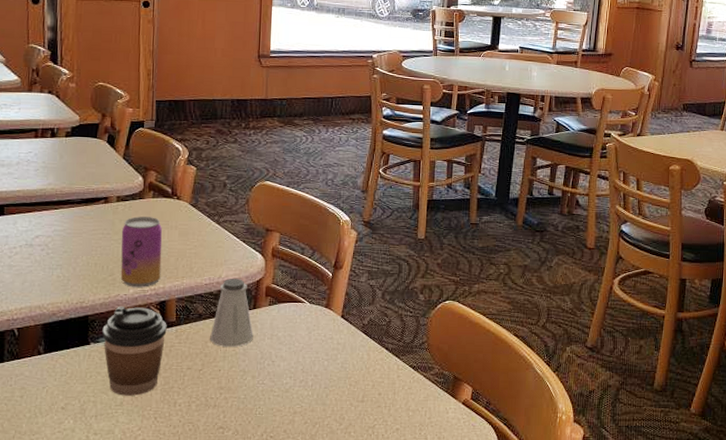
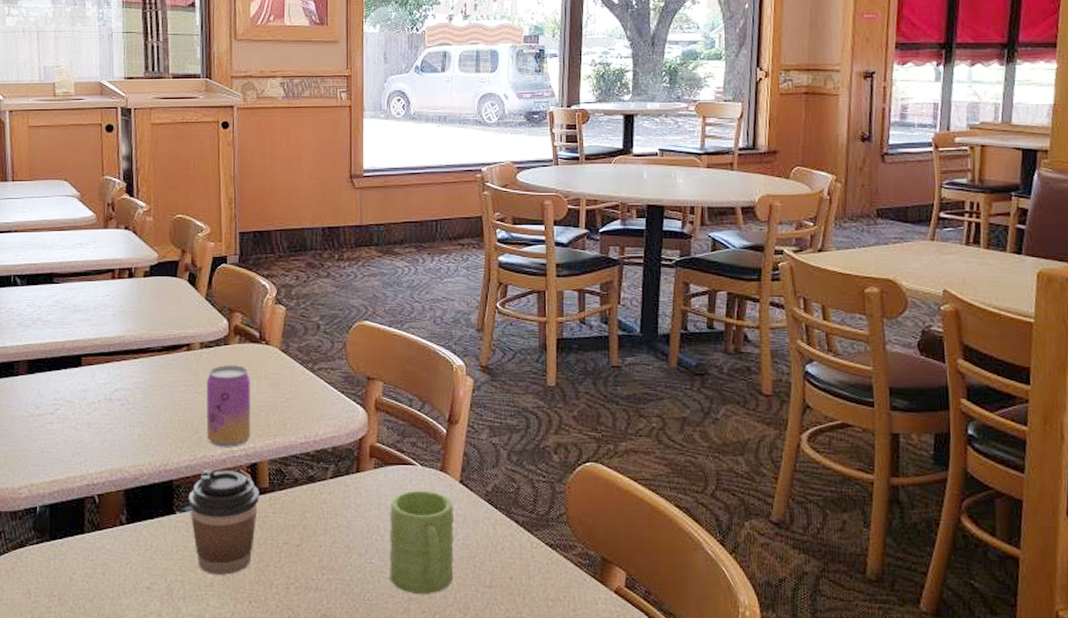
saltshaker: present [210,278,254,347] -> none [308,435,358,518]
mug: none [279,323,335,408] -> present [390,490,454,594]

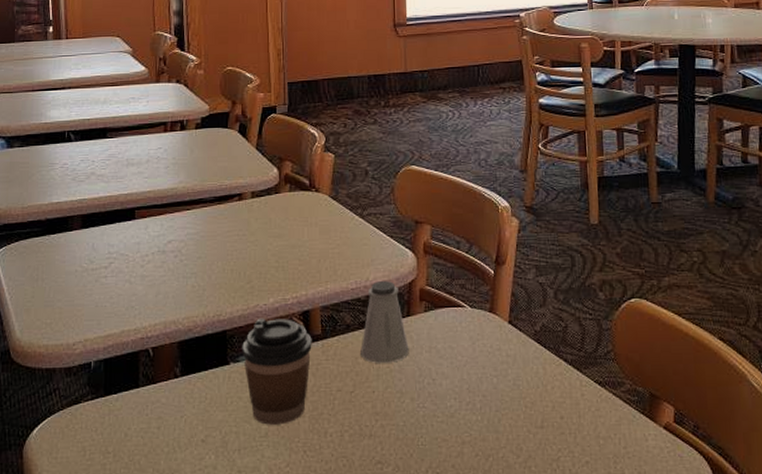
beverage can: present [206,365,251,447] -> none [258,213,303,296]
saltshaker: none [308,435,358,518] -> present [360,280,409,363]
mug: present [390,490,454,594] -> none [441,332,506,437]

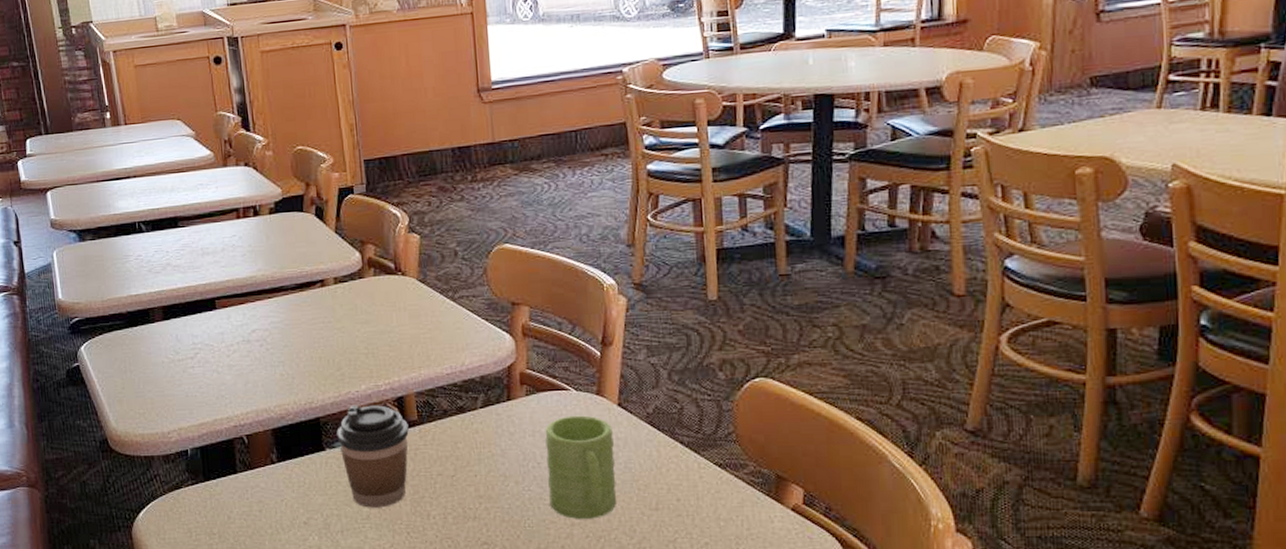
saltshaker: present [360,280,409,363] -> none [459,364,511,447]
mug: none [441,332,506,437] -> present [545,415,617,519]

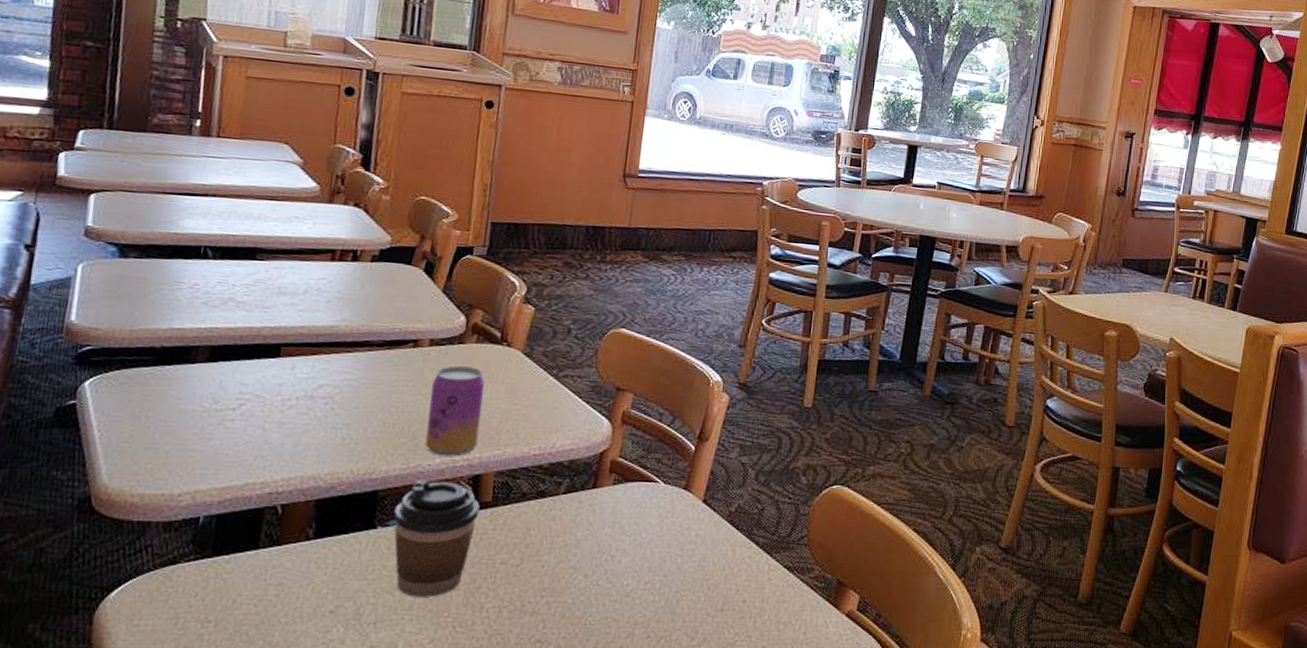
beverage can: none [343,298,395,383] -> present [424,366,485,457]
mug: present [545,415,617,519] -> none [616,509,694,618]

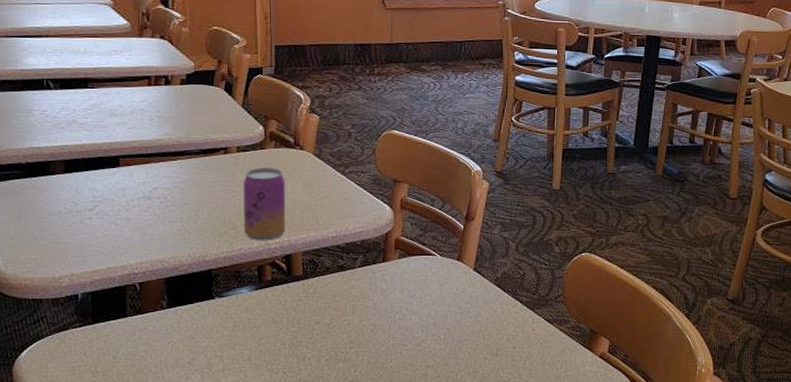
coffee cup: present [393,479,480,597] -> none [227,259,293,350]

